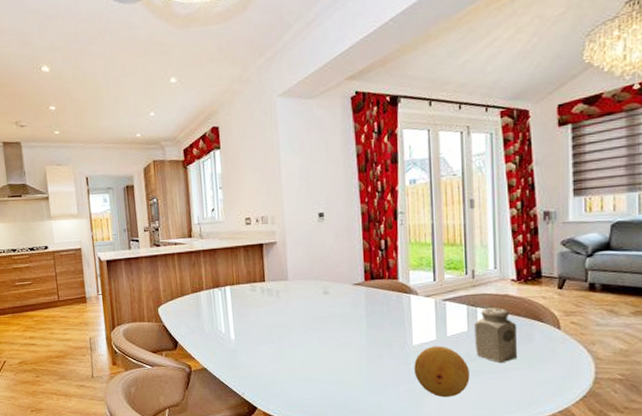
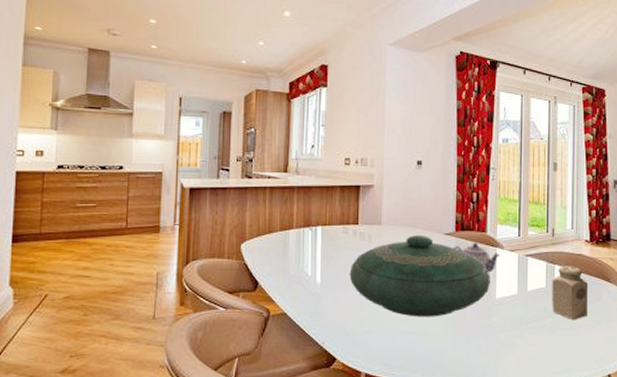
decorative bowl: none [261,287,406,367] -> present [349,235,490,317]
teapot: none [363,290,415,321] -> present [453,242,500,273]
fruit: present [414,346,470,398] -> none [496,300,545,353]

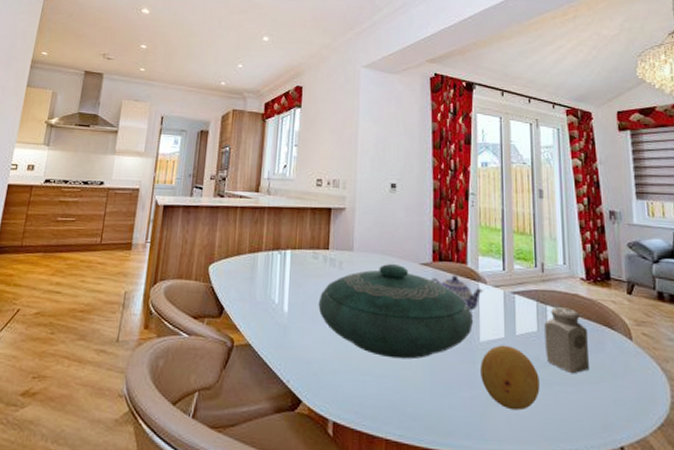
fruit: none [496,300,545,353] -> present [480,345,540,411]

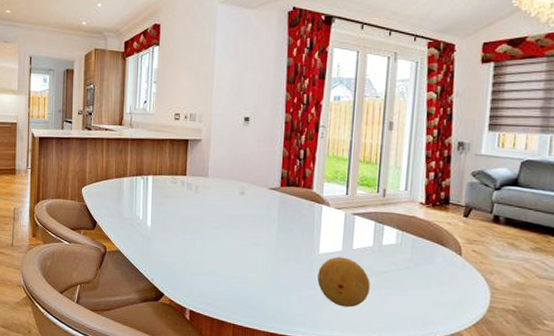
decorative bowl: present [318,264,473,360] -> none [177,188,314,266]
teapot: present [430,275,484,311] -> none [277,198,326,229]
salt shaker: present [544,307,590,374] -> none [378,227,421,281]

